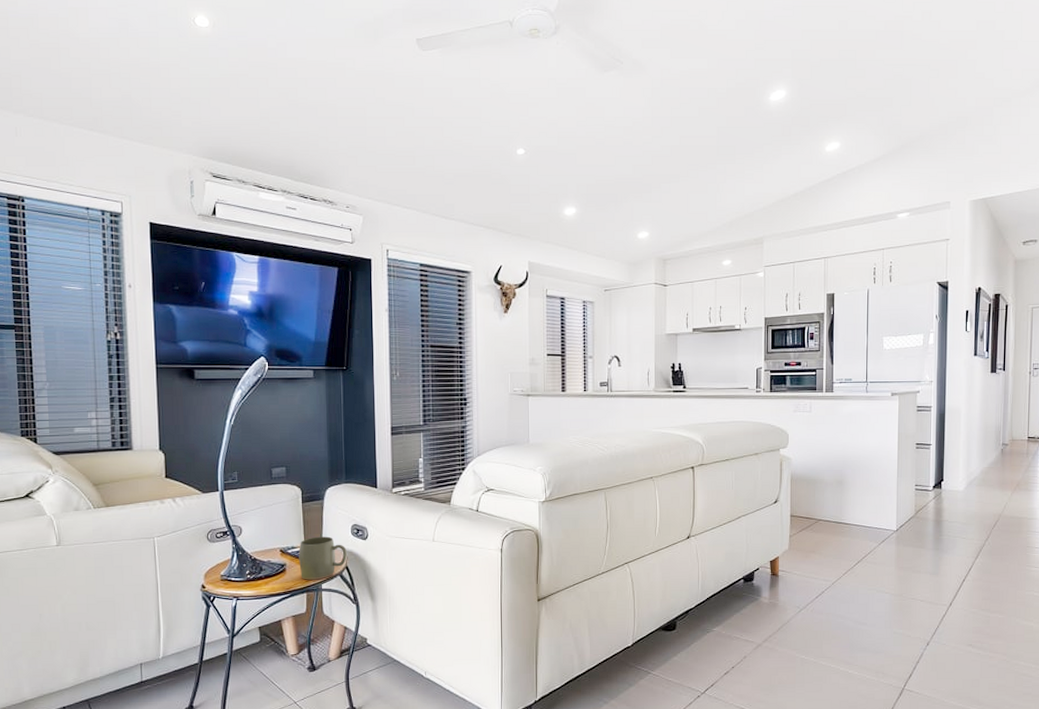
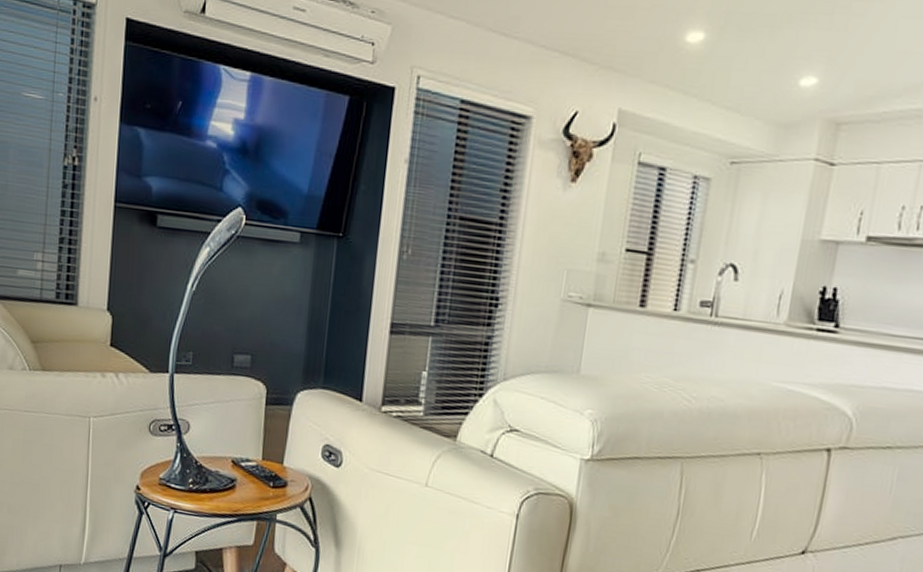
mug: present [299,536,347,580] -> none [252,451,313,508]

